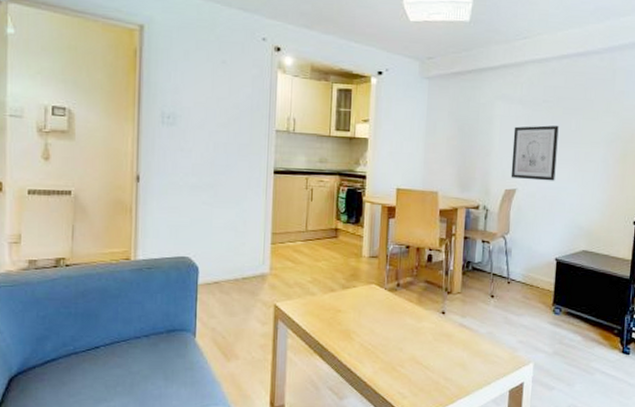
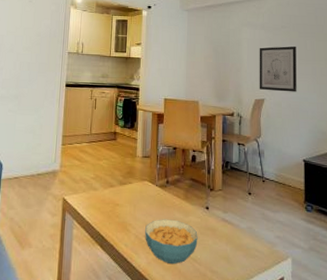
cereal bowl: none [371,325,432,373] -> present [145,219,198,265]

